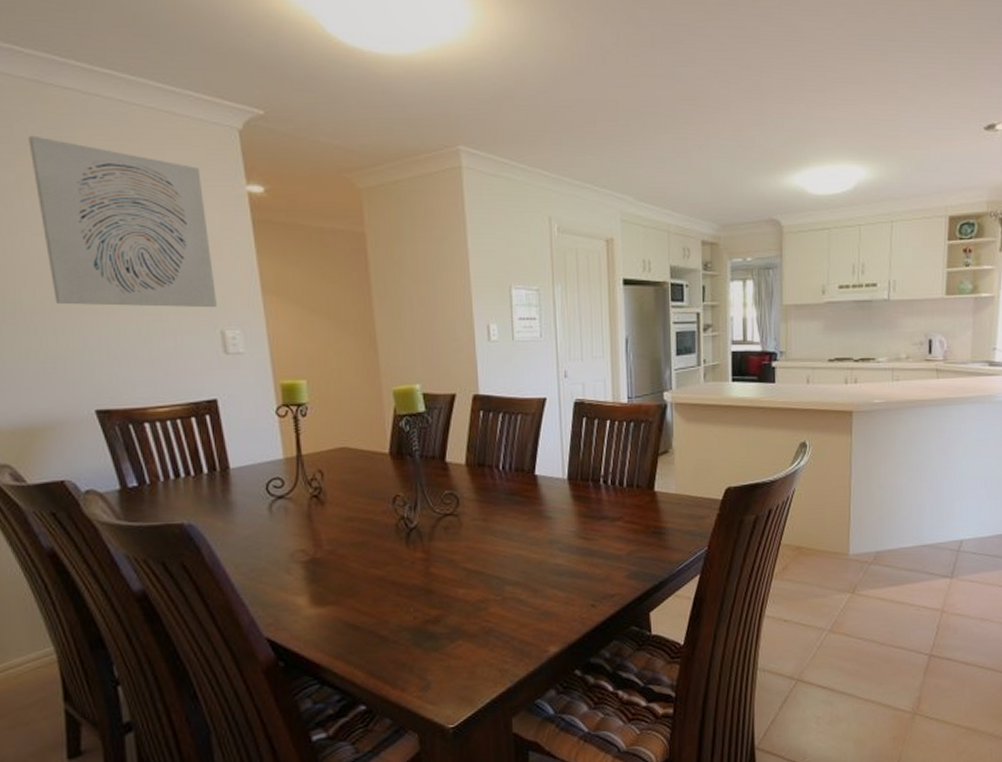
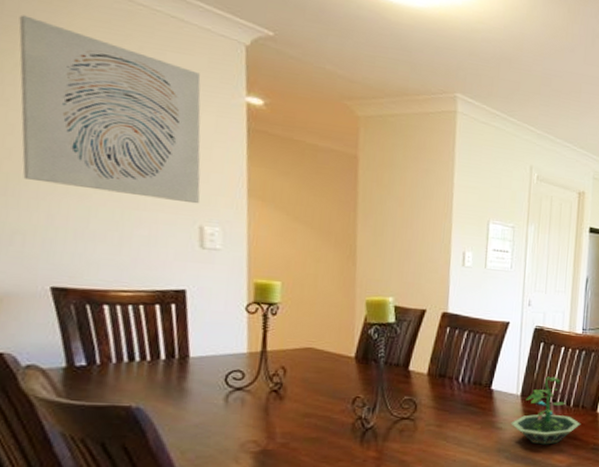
terrarium: none [560,455,638,533] -> present [511,376,581,445]

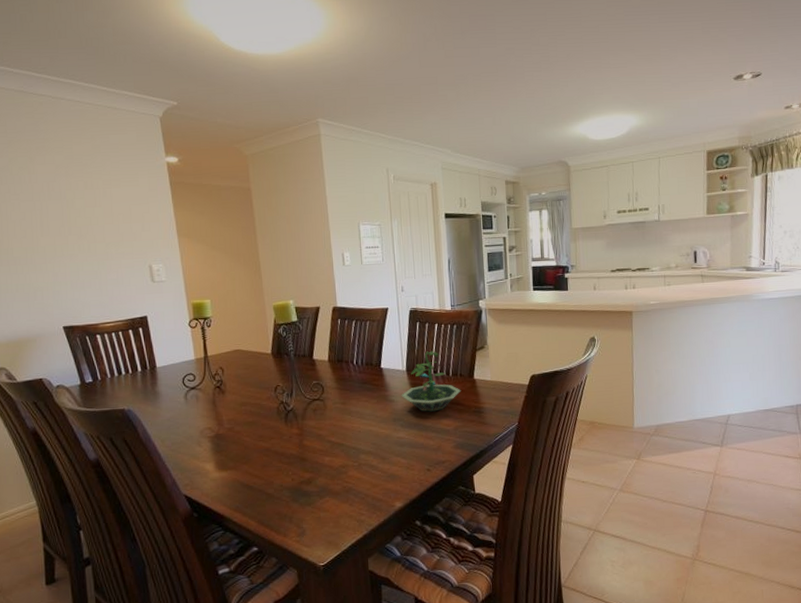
wall art: present [19,15,201,204] -> none [16,130,147,251]

